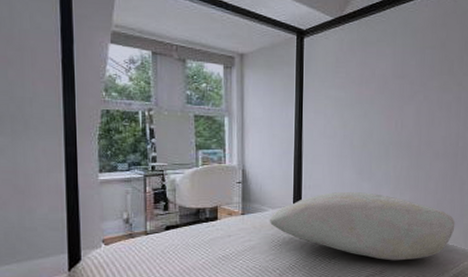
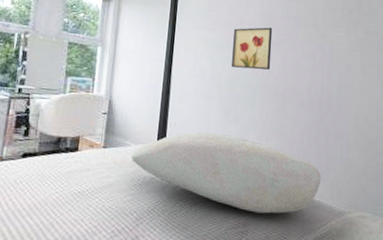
wall art: none [364,79,406,125] -> present [232,27,273,70]

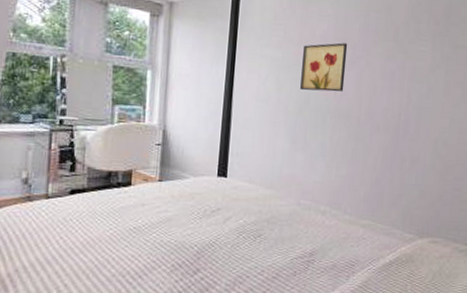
pillow: present [131,132,322,214] -> none [189,161,394,243]

